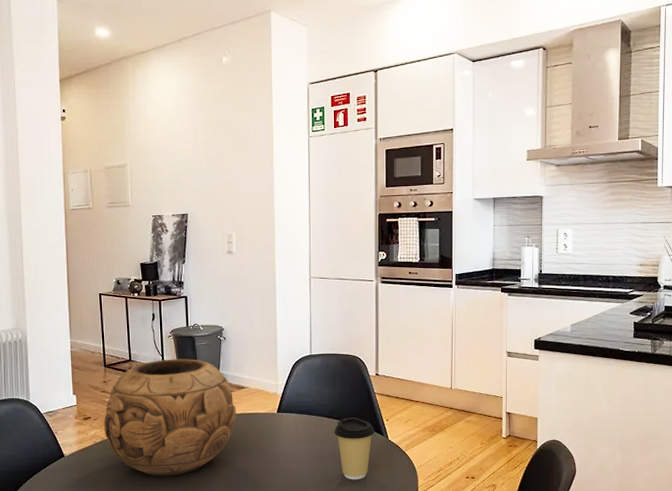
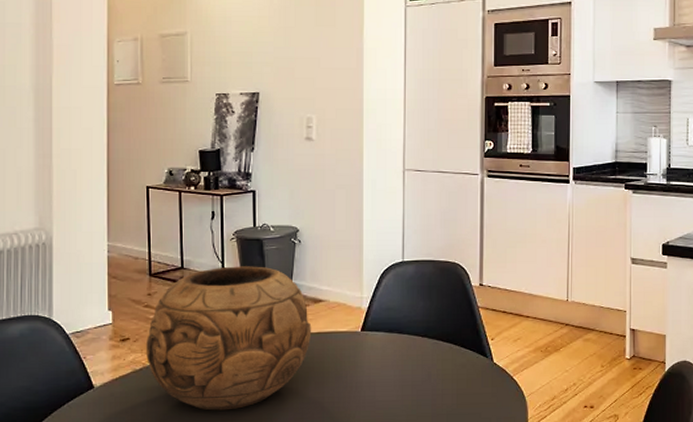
coffee cup: present [334,417,375,480] -> none [429,336,478,412]

